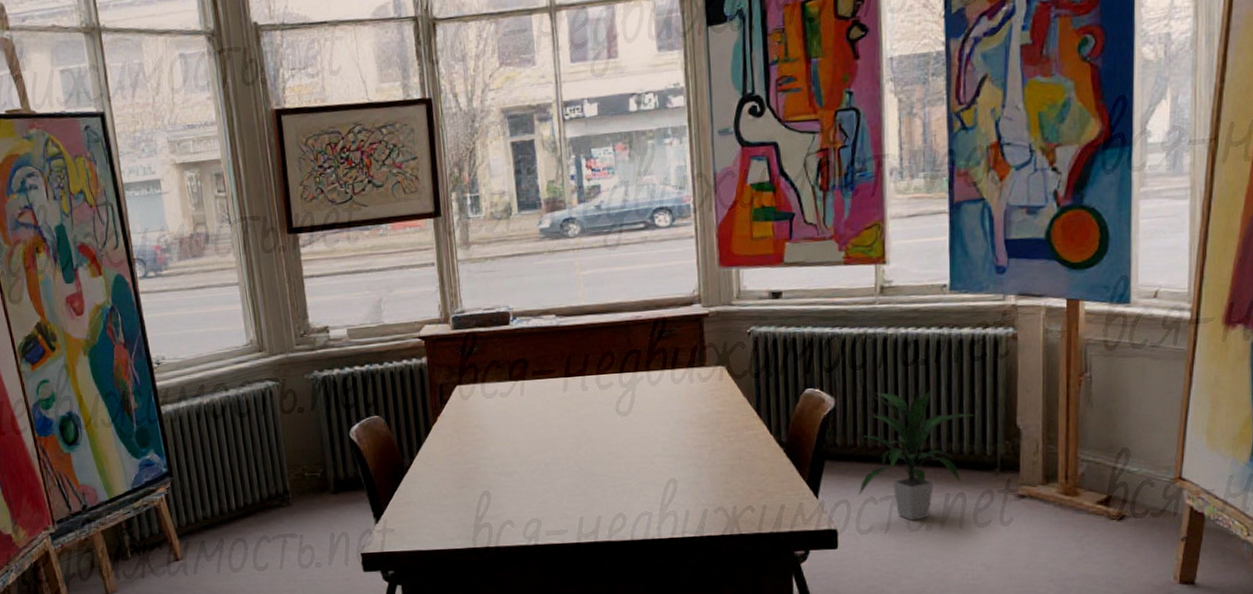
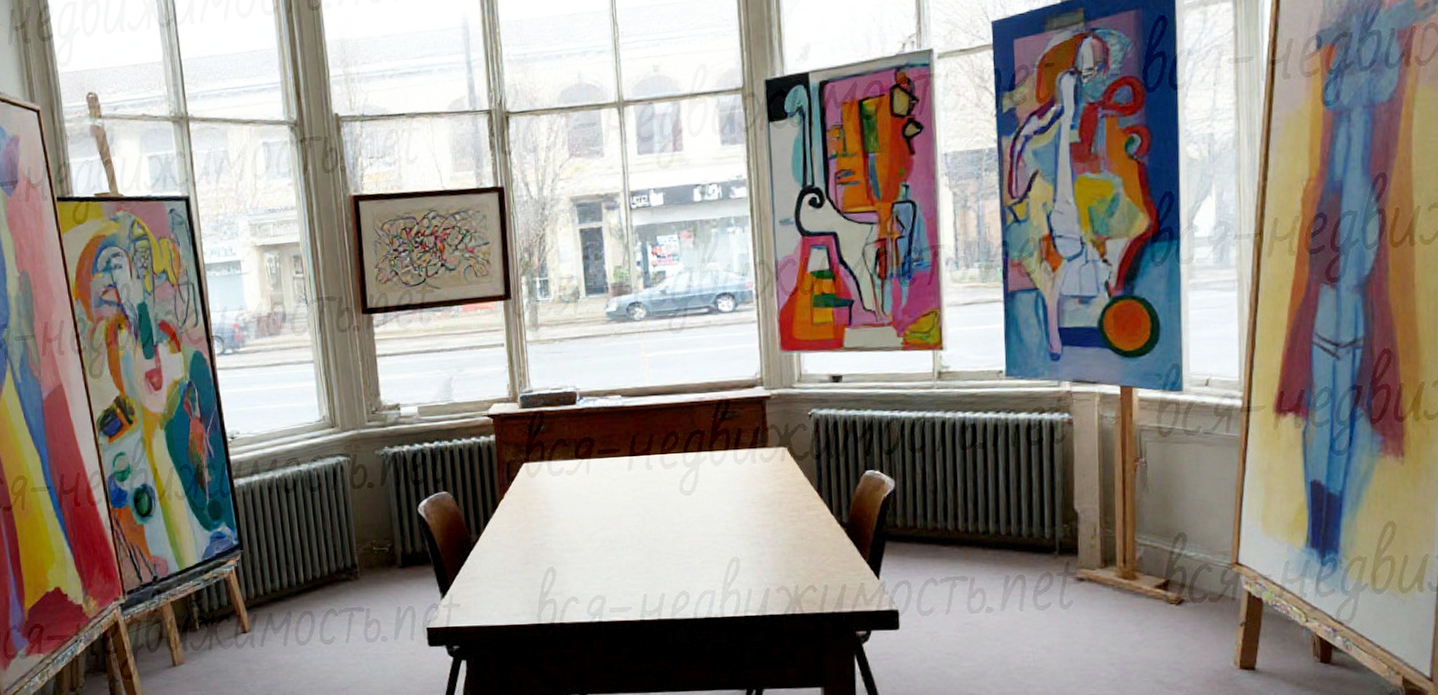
indoor plant: present [858,387,974,521] -> none [919,470,1031,602]

